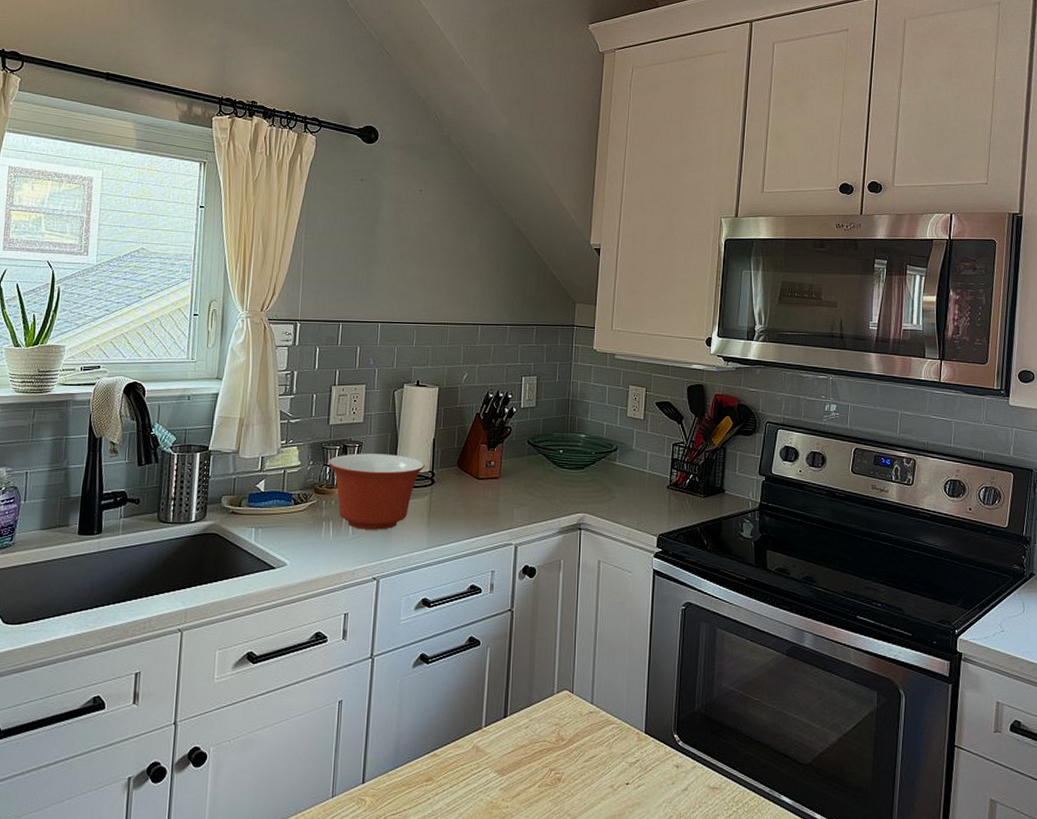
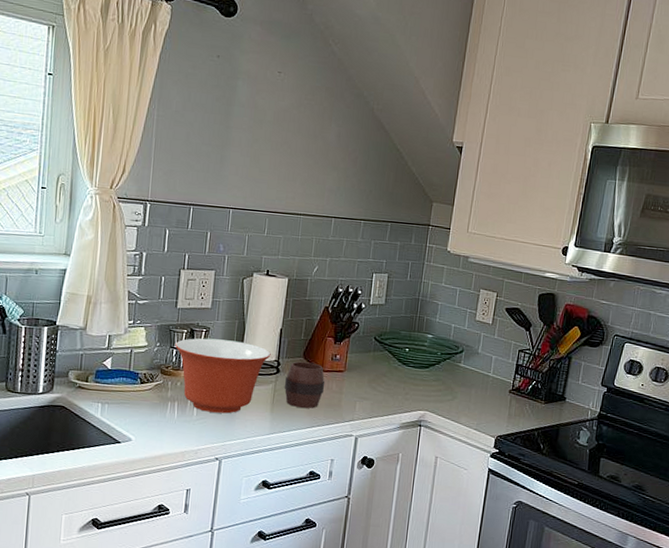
cup: none [439,471,481,519] -> present [284,361,325,409]

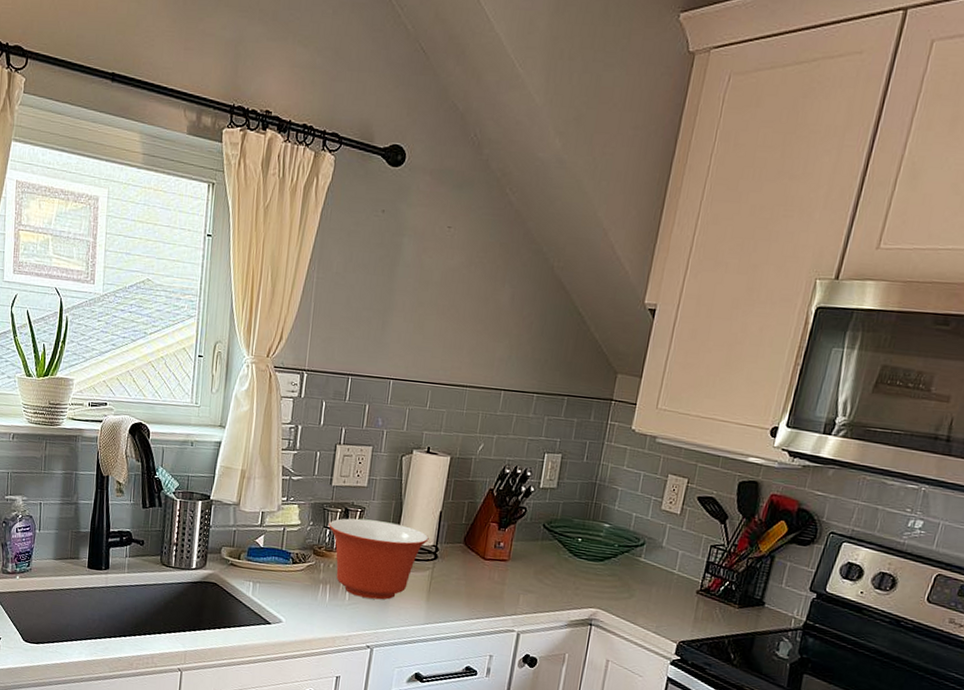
cup: present [284,361,325,409] -> none [441,547,487,599]

